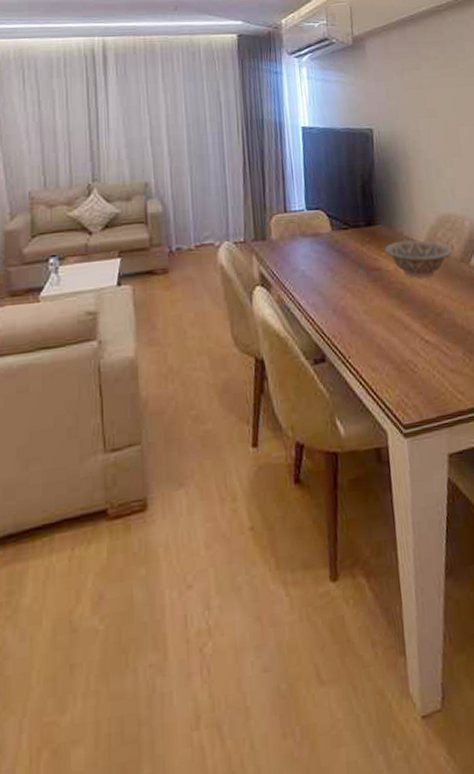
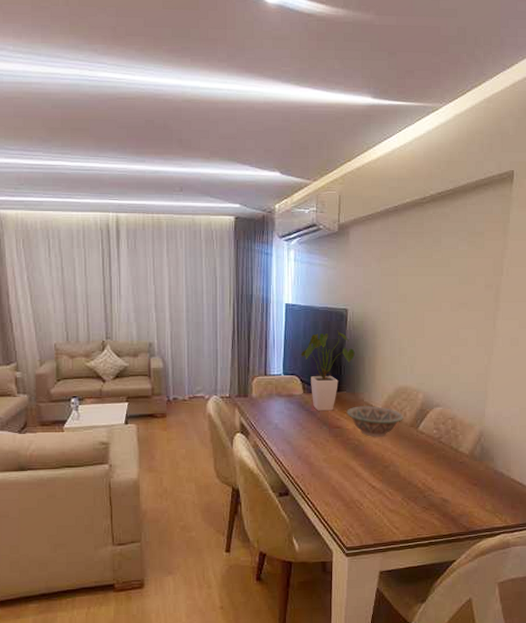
house plant: none [324,153,387,251] -> present [300,330,355,411]

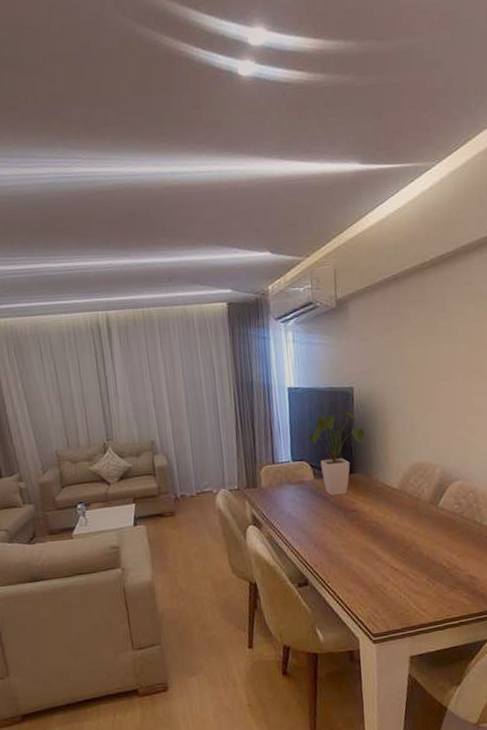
decorative bowl: present [346,406,403,437] -> none [361,485,422,518]

